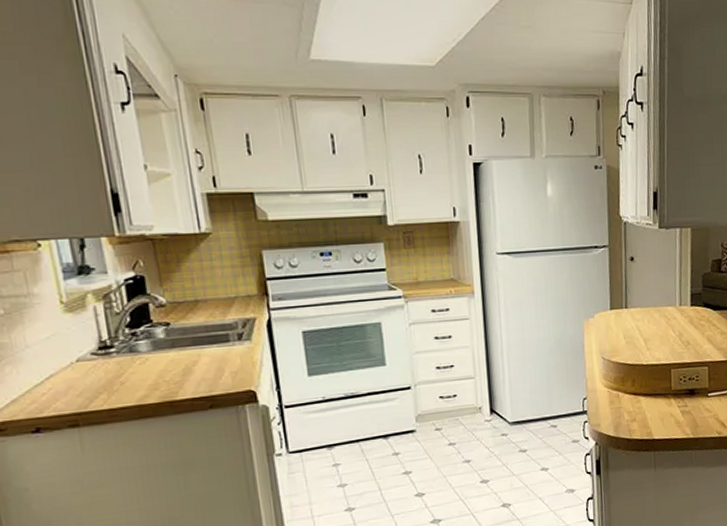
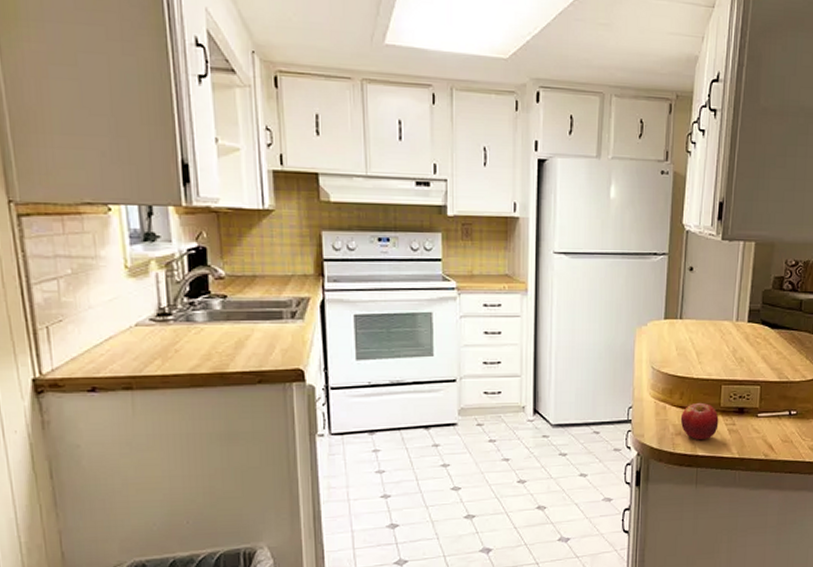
fruit: none [634,387,671,425] -> present [680,402,719,440]

